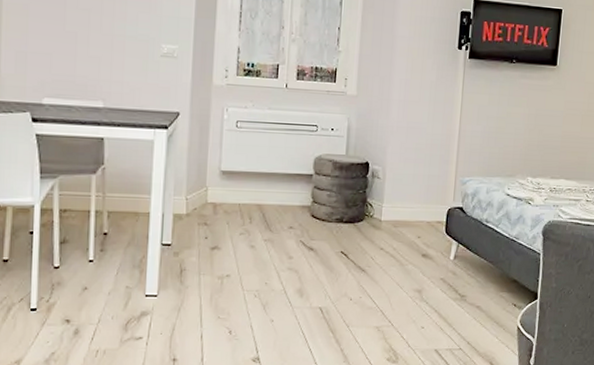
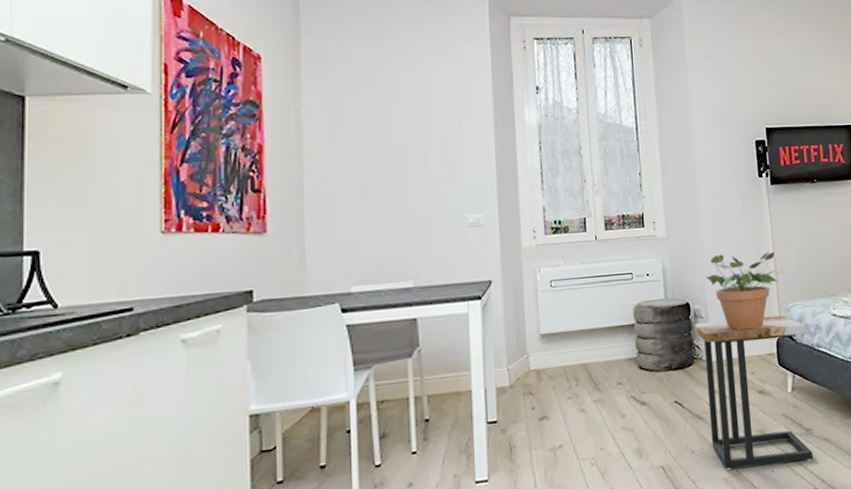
side table: none [370,182,477,324] -> present [694,315,814,471]
potted plant: none [389,119,466,196] -> present [706,251,784,330]

